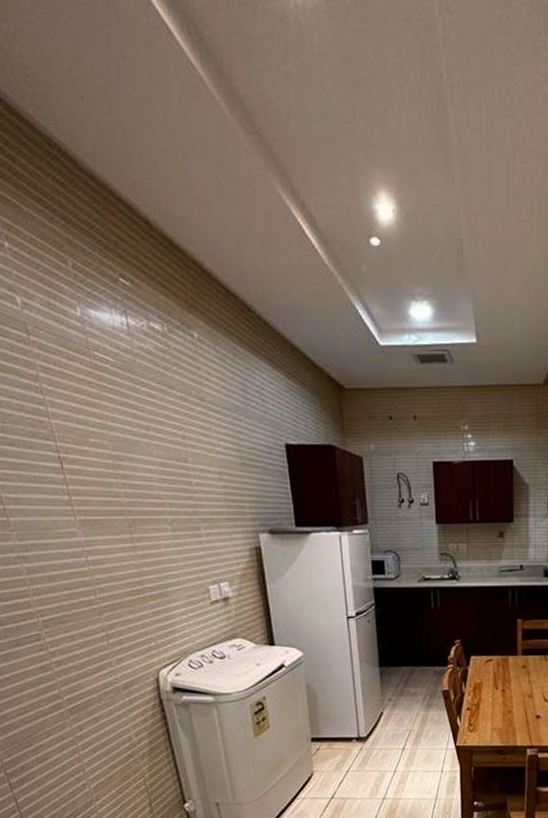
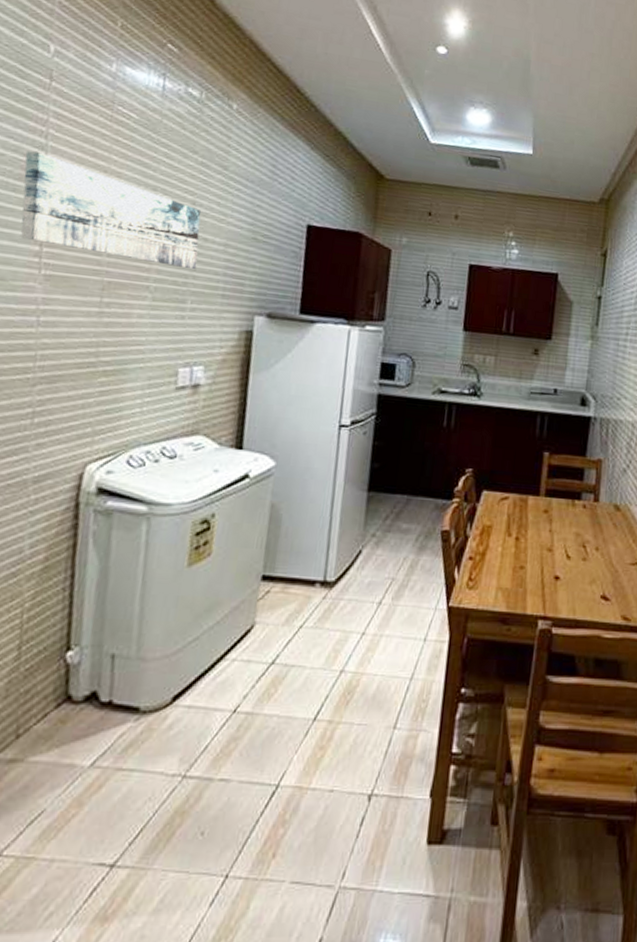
wall art: none [29,408,201,499] -> present [20,151,201,270]

